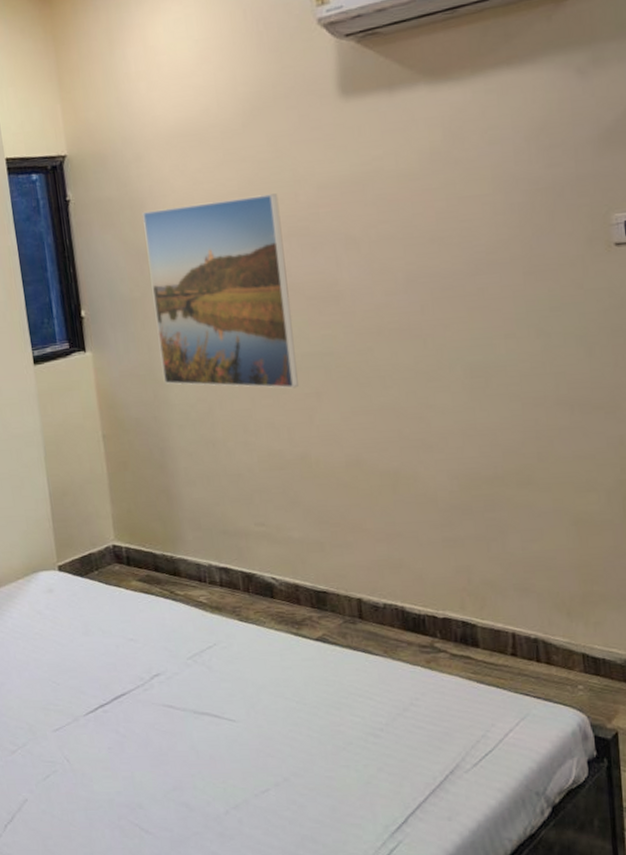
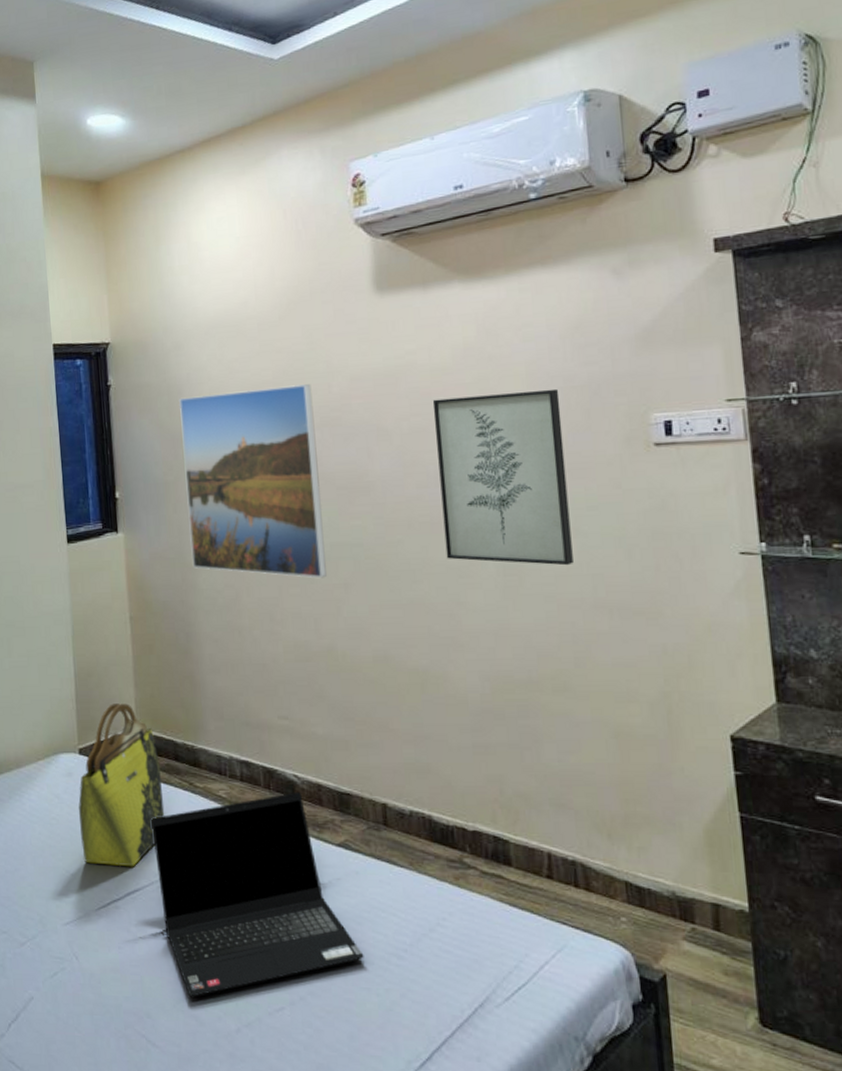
tote bag: none [61,519,148,674] -> present [78,703,165,867]
laptop computer: none [134,593,343,787] -> present [151,791,364,997]
wall art: none [399,191,537,366] -> present [432,388,573,566]

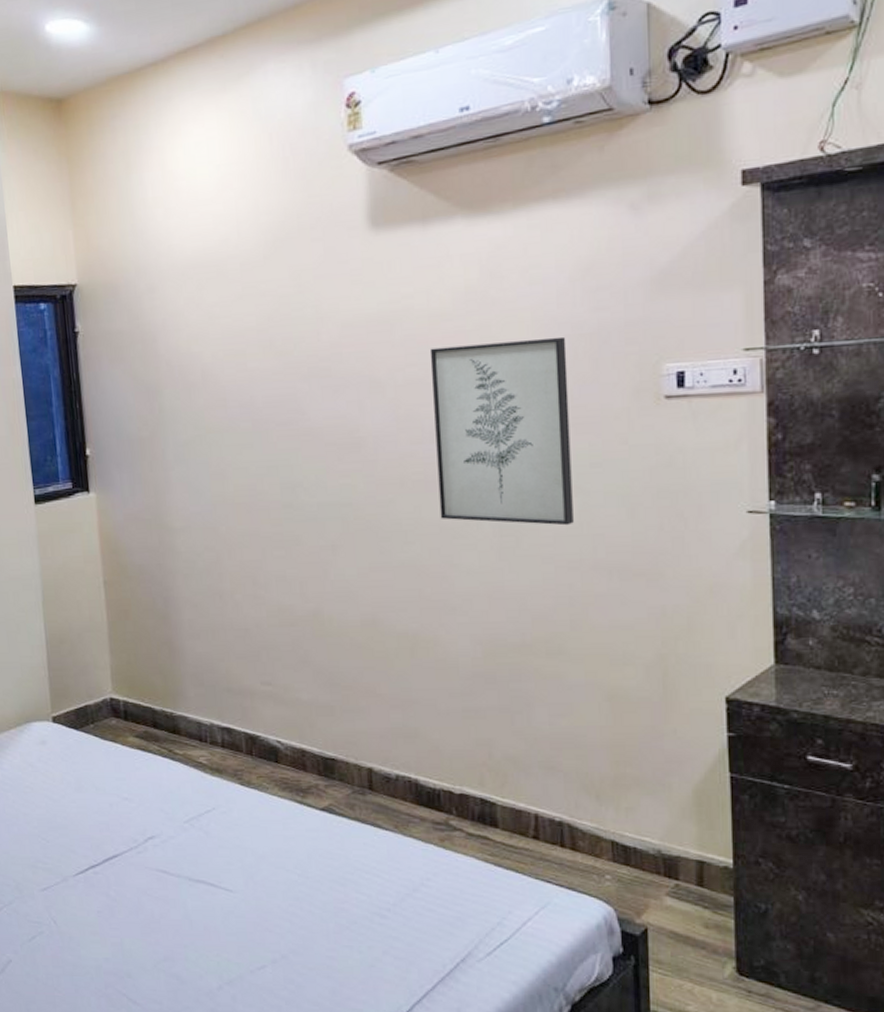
tote bag: present [78,703,165,867] -> none [53,670,144,834]
laptop computer: present [151,791,364,997] -> none [129,757,347,958]
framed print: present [179,384,327,579] -> none [154,331,313,540]

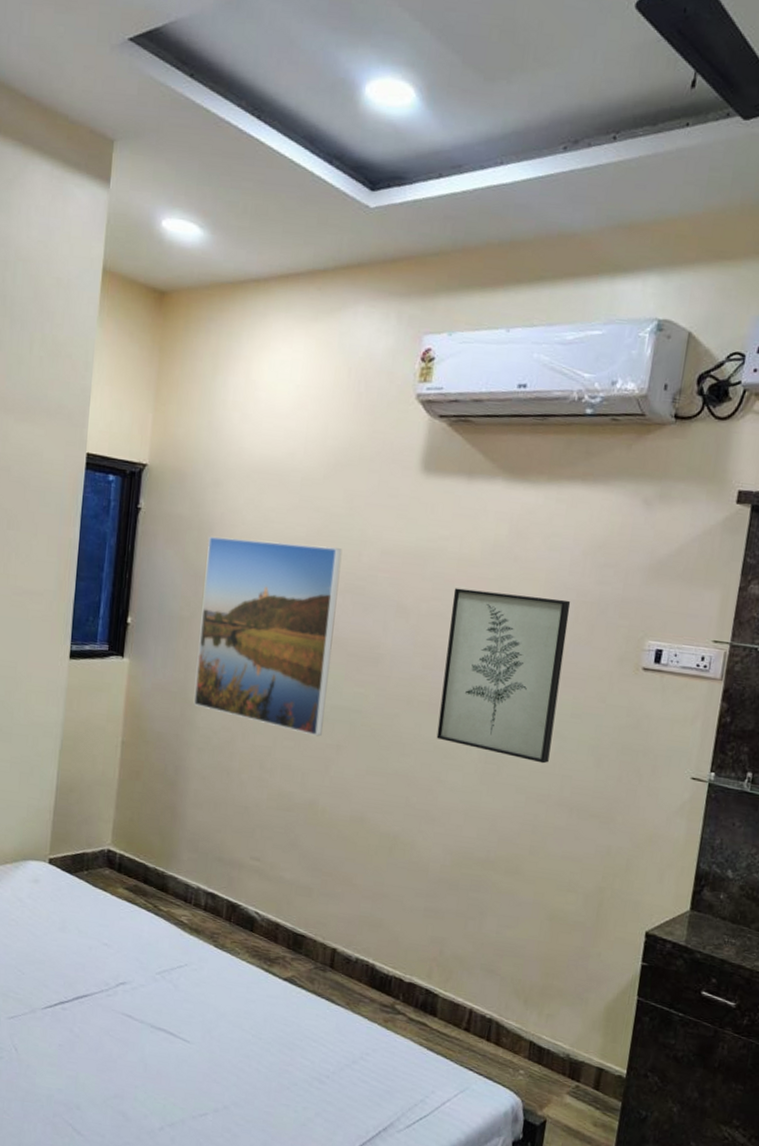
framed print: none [154,331,313,540] -> present [193,536,342,737]

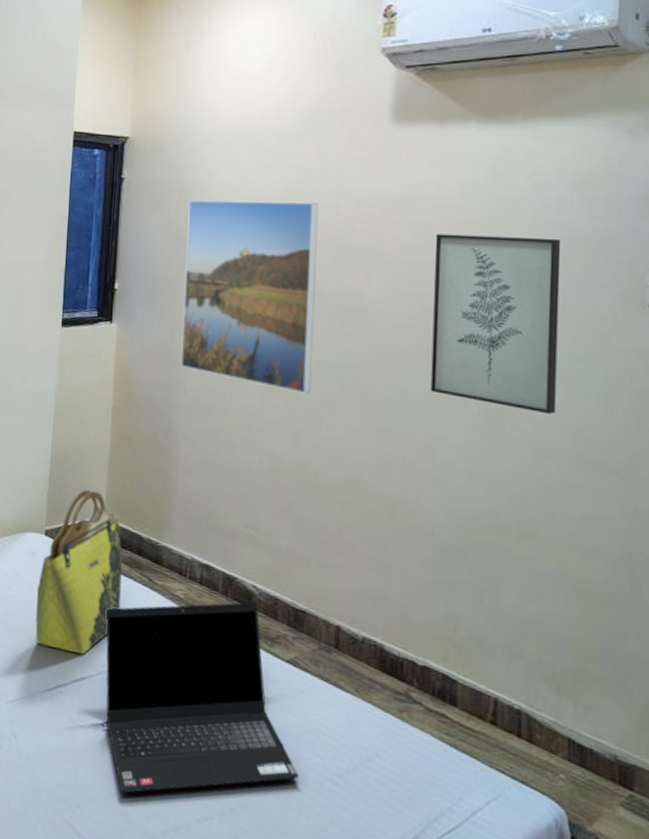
tote bag: none [37,821,128,975] -> present [35,490,123,655]
laptop computer: none [107,927,290,1096] -> present [106,602,299,794]

